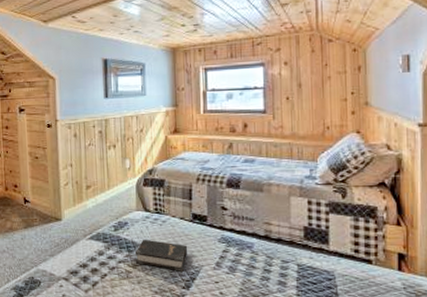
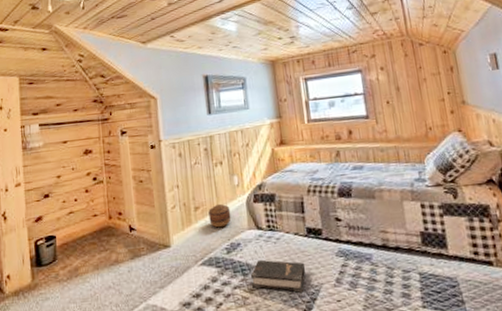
basket: none [99,184,121,207] -> present [208,203,232,228]

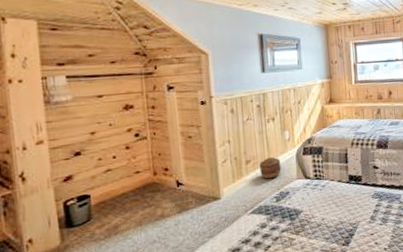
hardback book: present [250,259,306,293] -> none [297,205,346,231]

